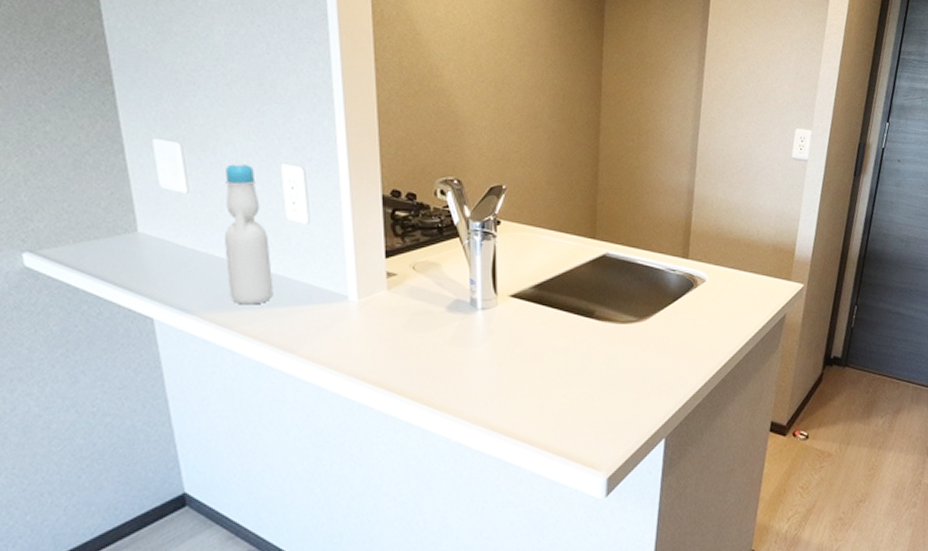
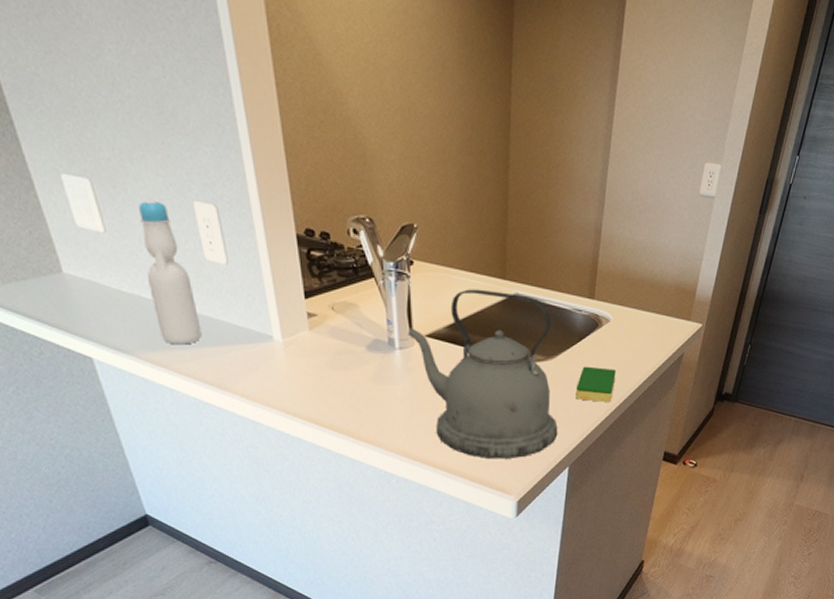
kettle: none [491,249,652,430] -> present [408,289,558,459]
dish sponge: none [671,328,714,367] -> present [575,366,616,403]

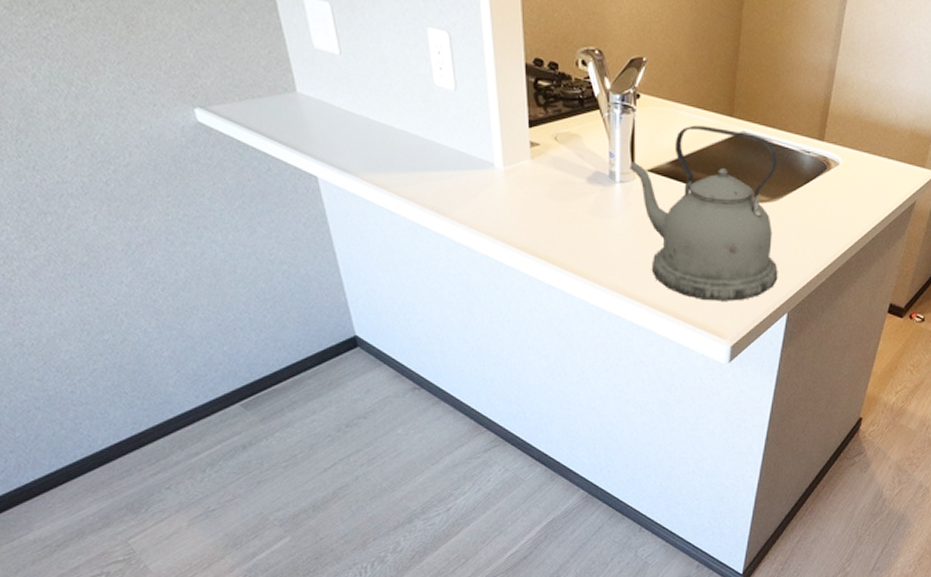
bottle: present [139,200,202,345] -> none [375,24,425,168]
dish sponge: present [575,366,616,403] -> none [799,210,842,249]

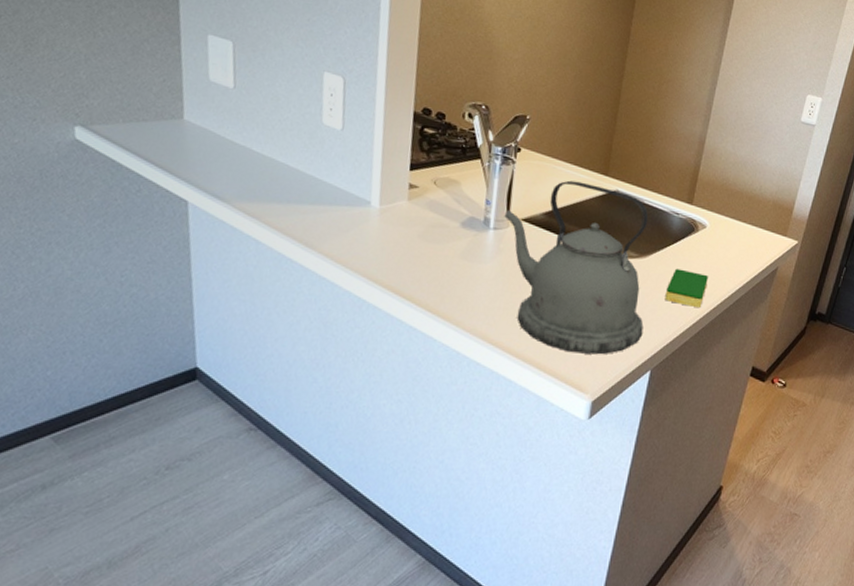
dish sponge: none [799,210,842,249] -> present [665,268,708,309]

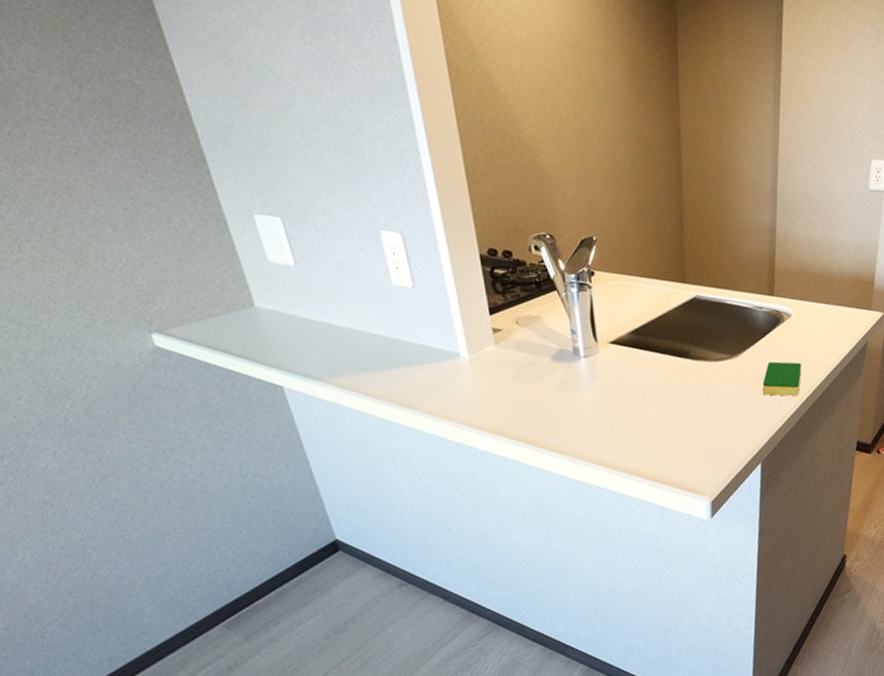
kettle: present [504,180,649,355] -> none [592,294,748,461]

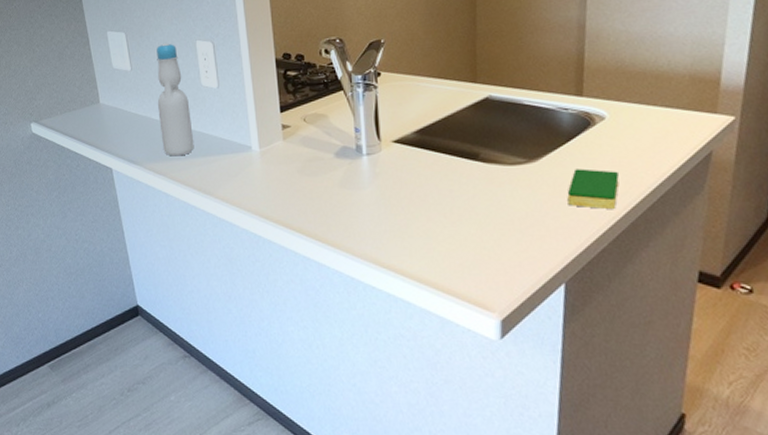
bottle: none [328,232,390,368] -> present [157,43,194,157]

